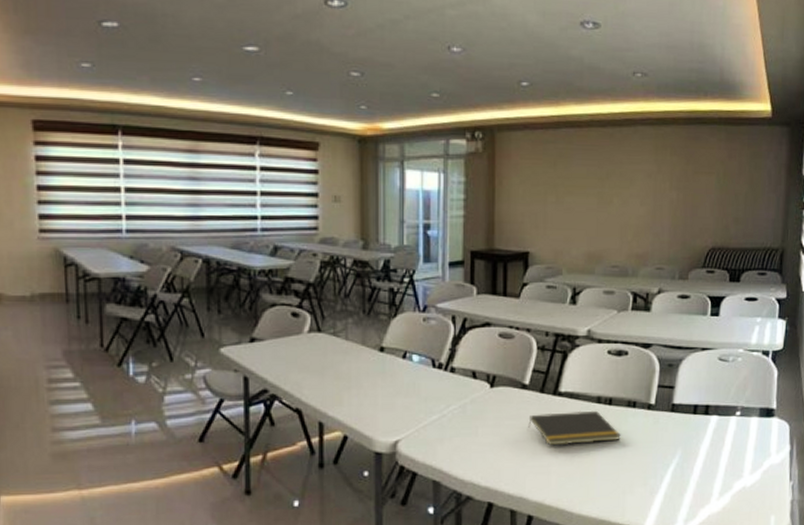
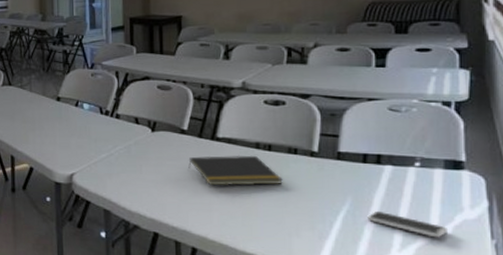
smartphone: none [693,461,758,484] -> present [367,210,449,238]

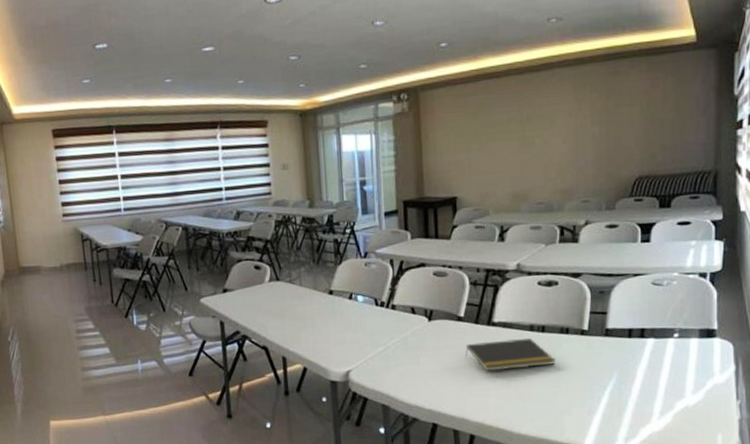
smartphone: present [367,210,449,238] -> none [631,382,701,404]

